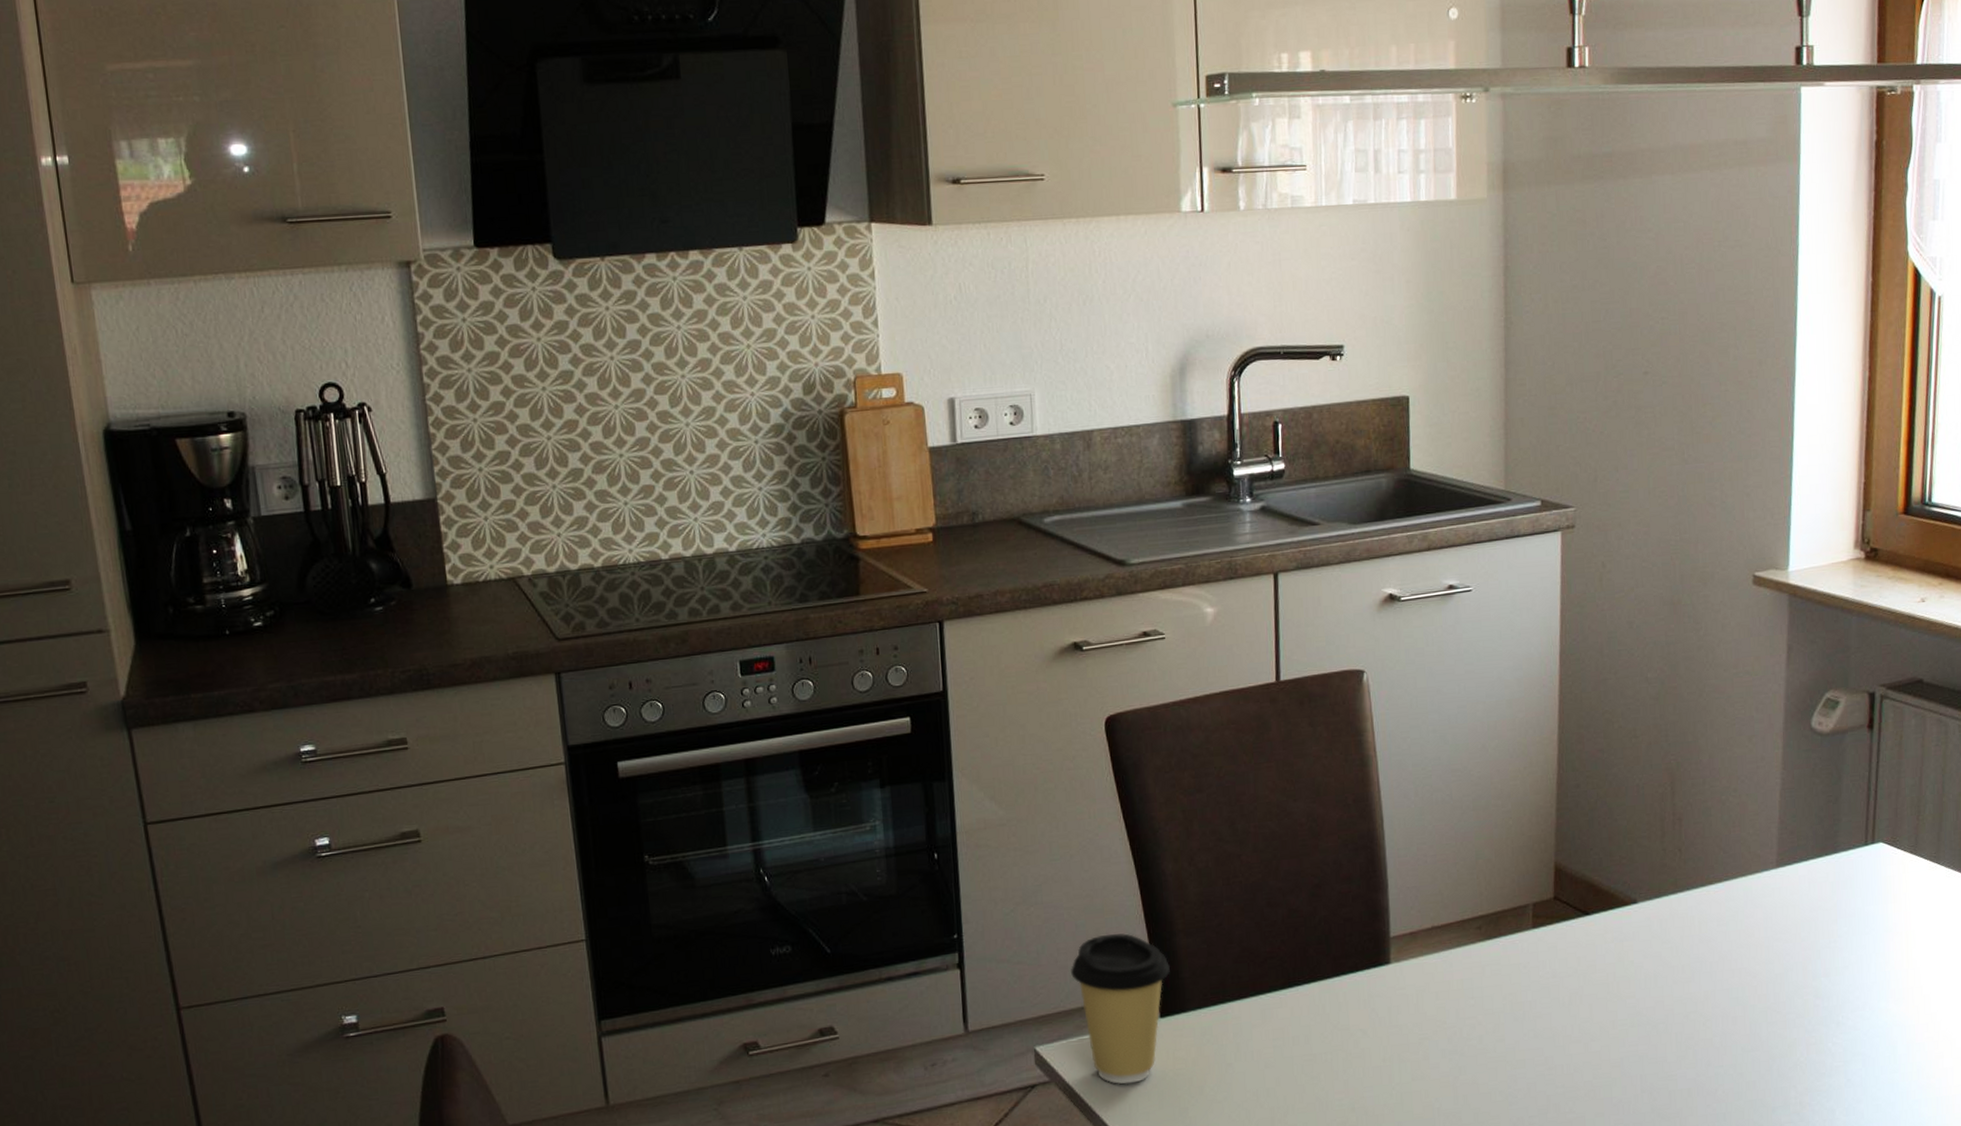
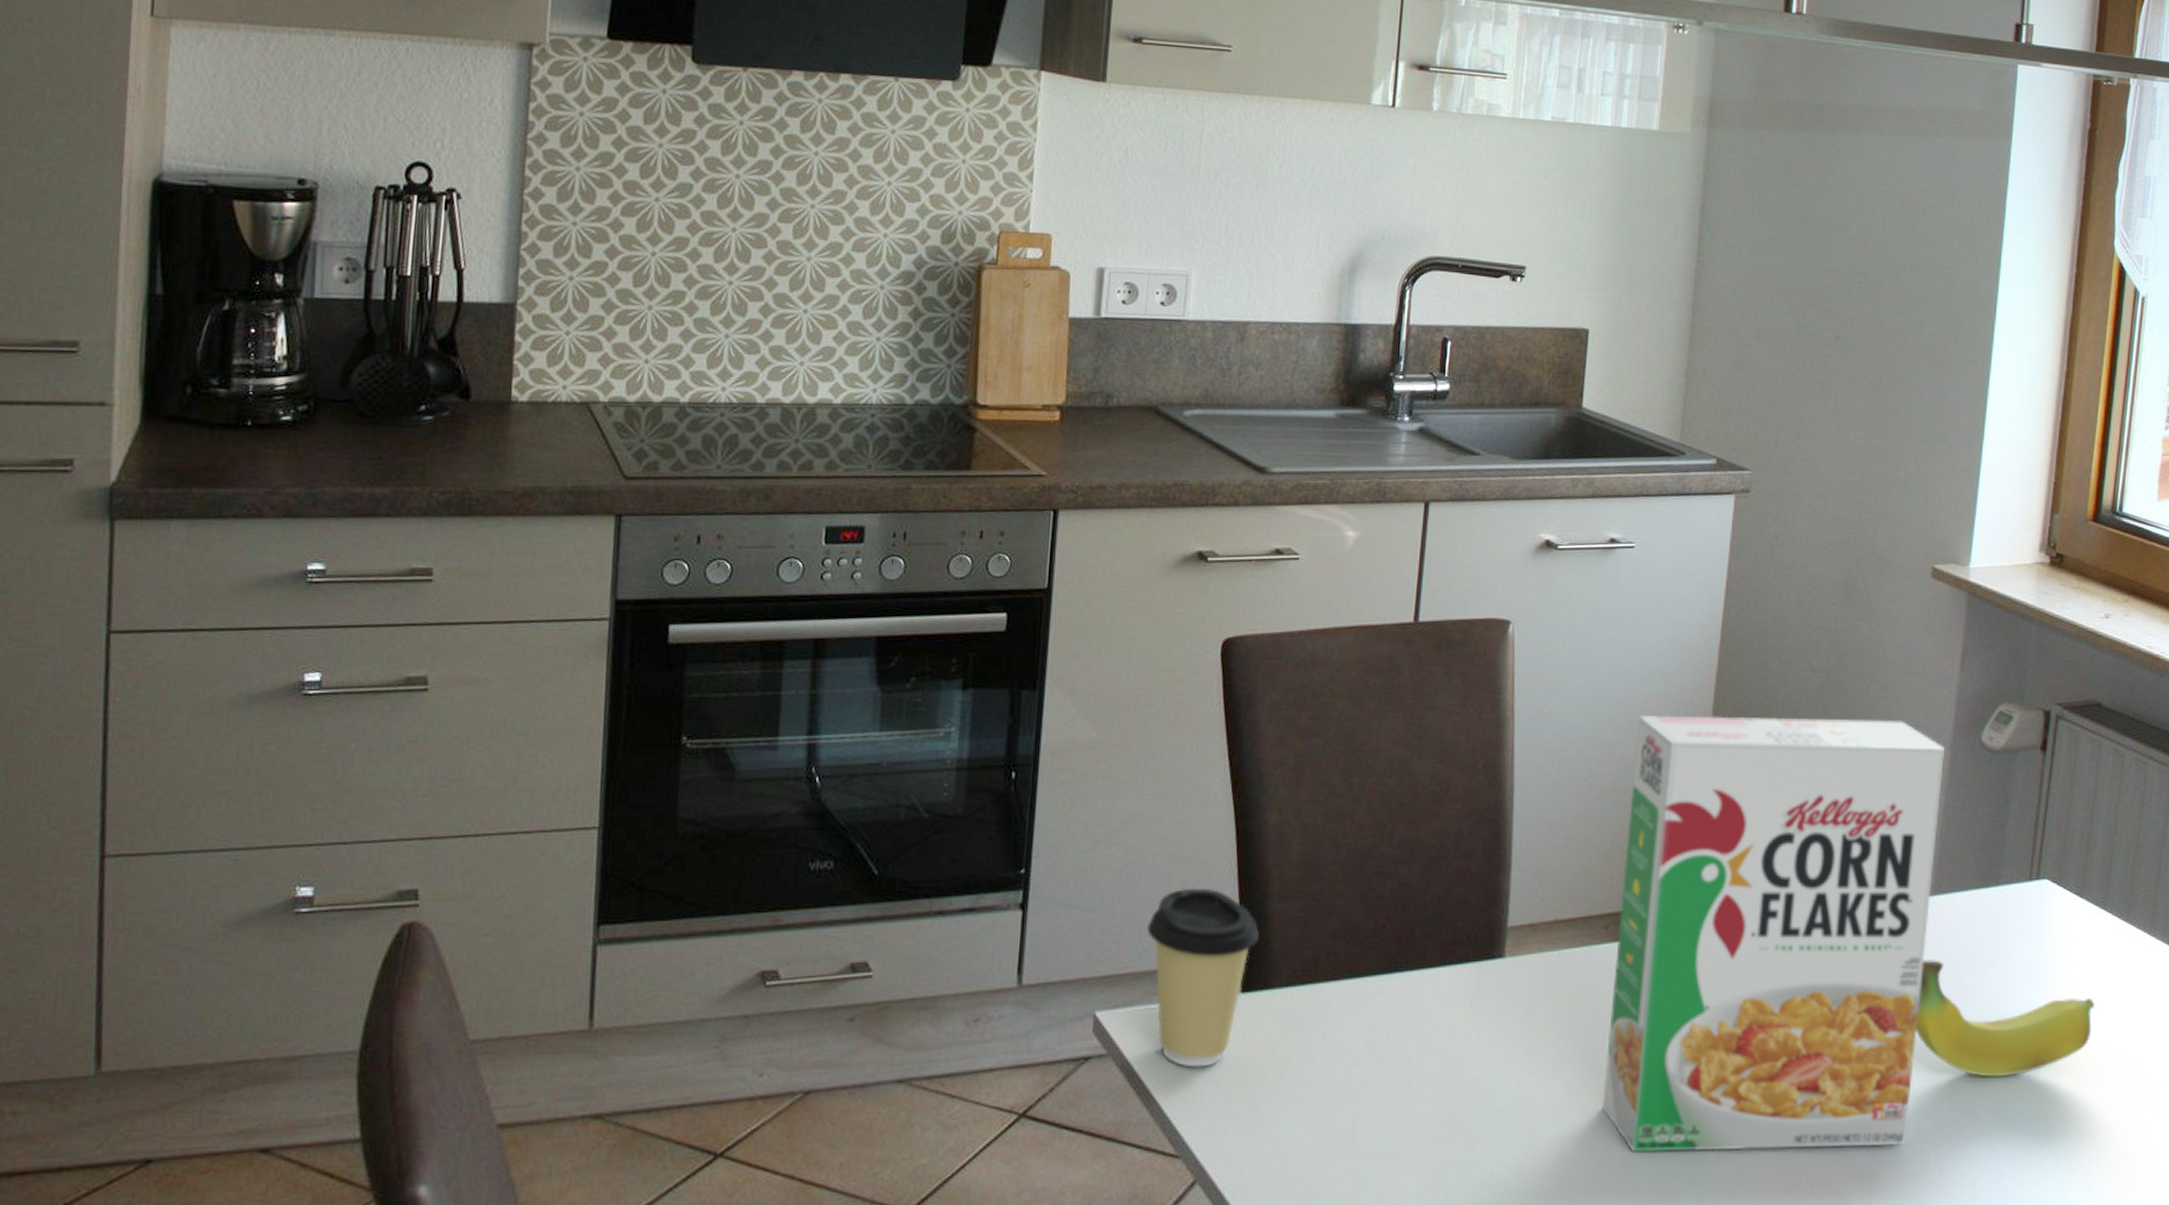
cereal box: none [1490,717,1778,1116] -> present [1602,715,1946,1152]
fruit: none [1769,924,1934,1020] -> present [1916,960,2095,1077]

